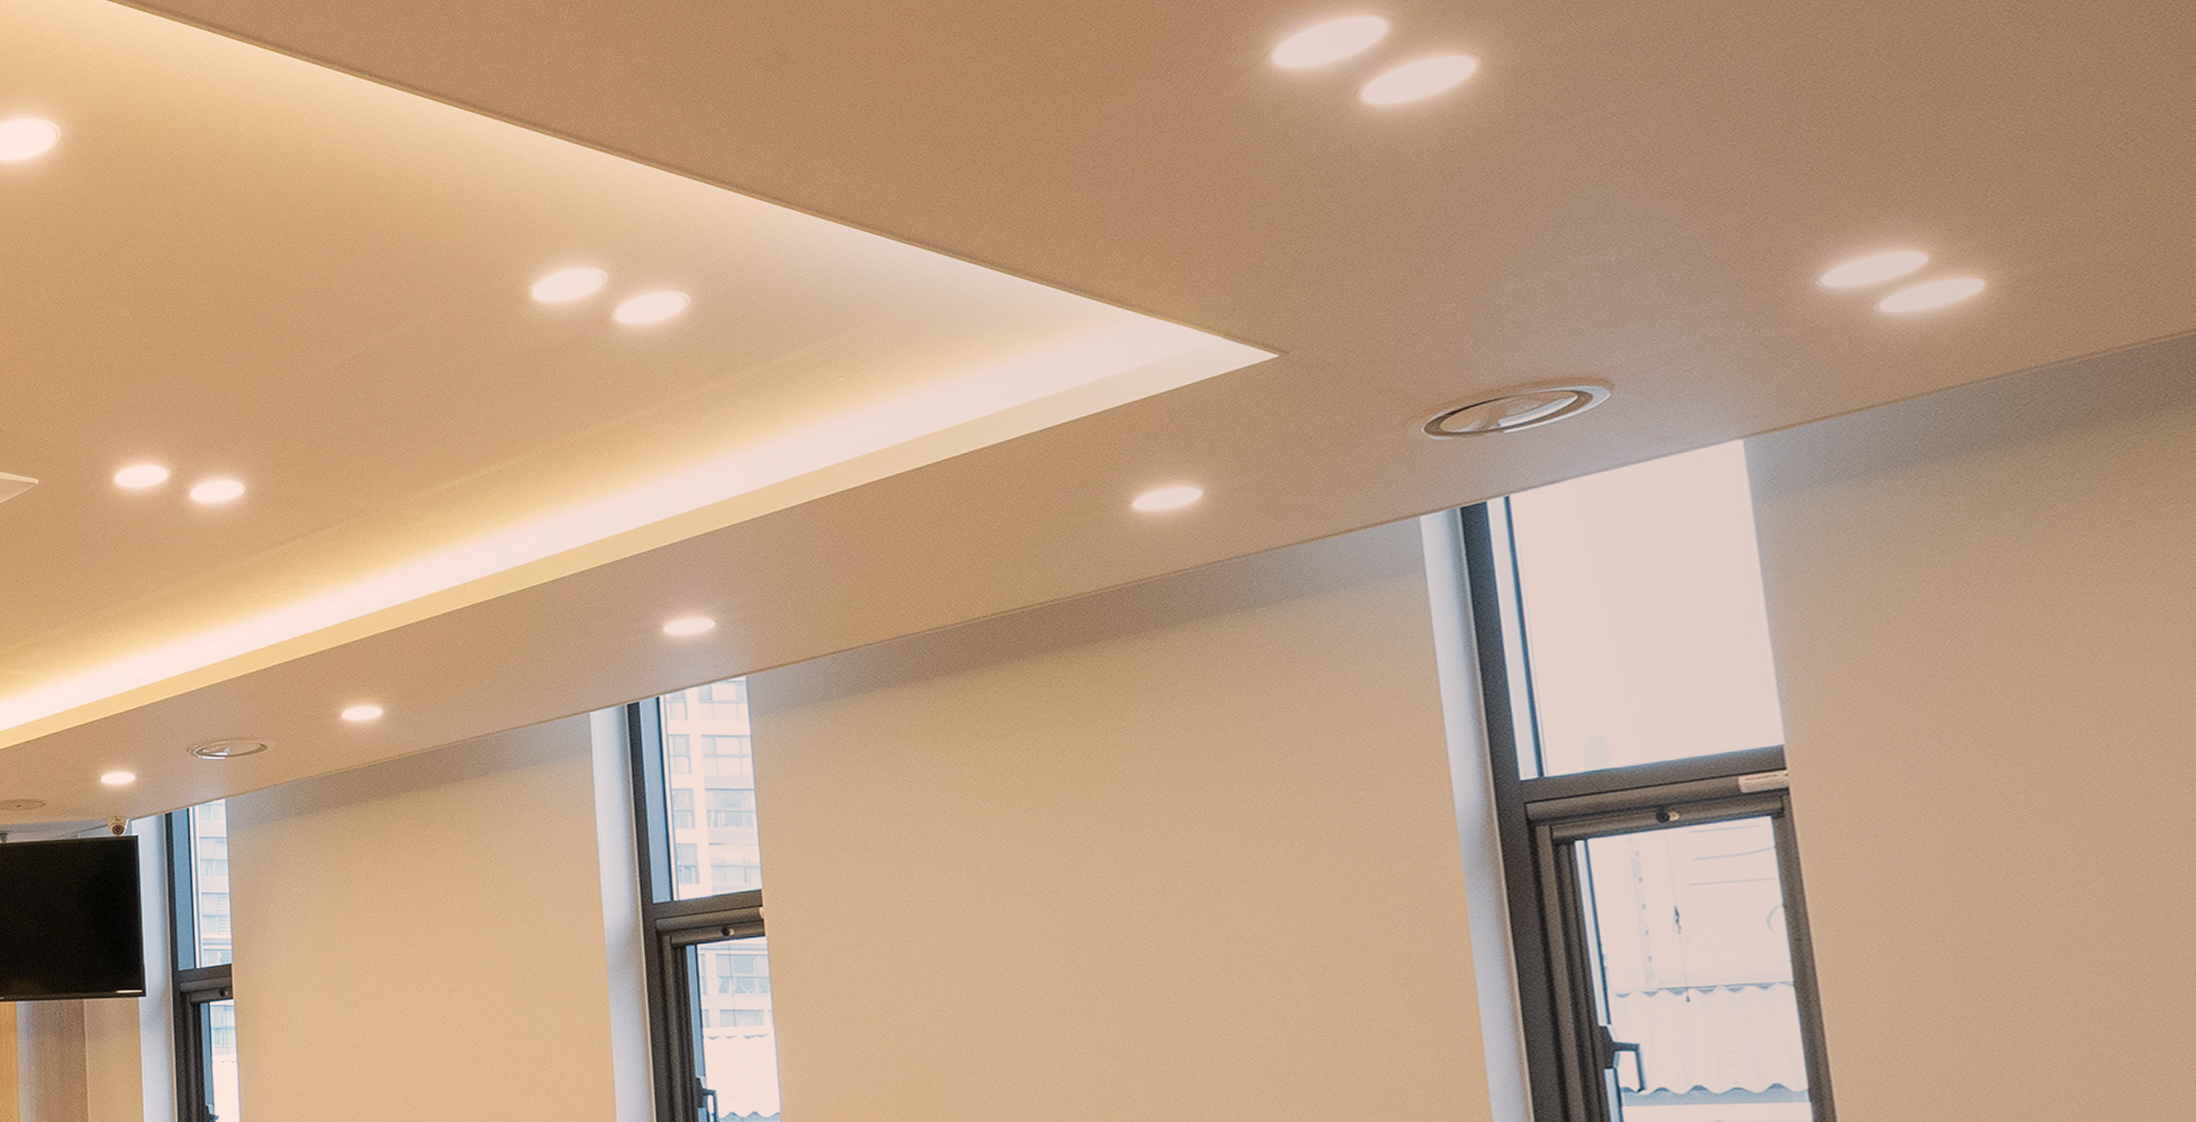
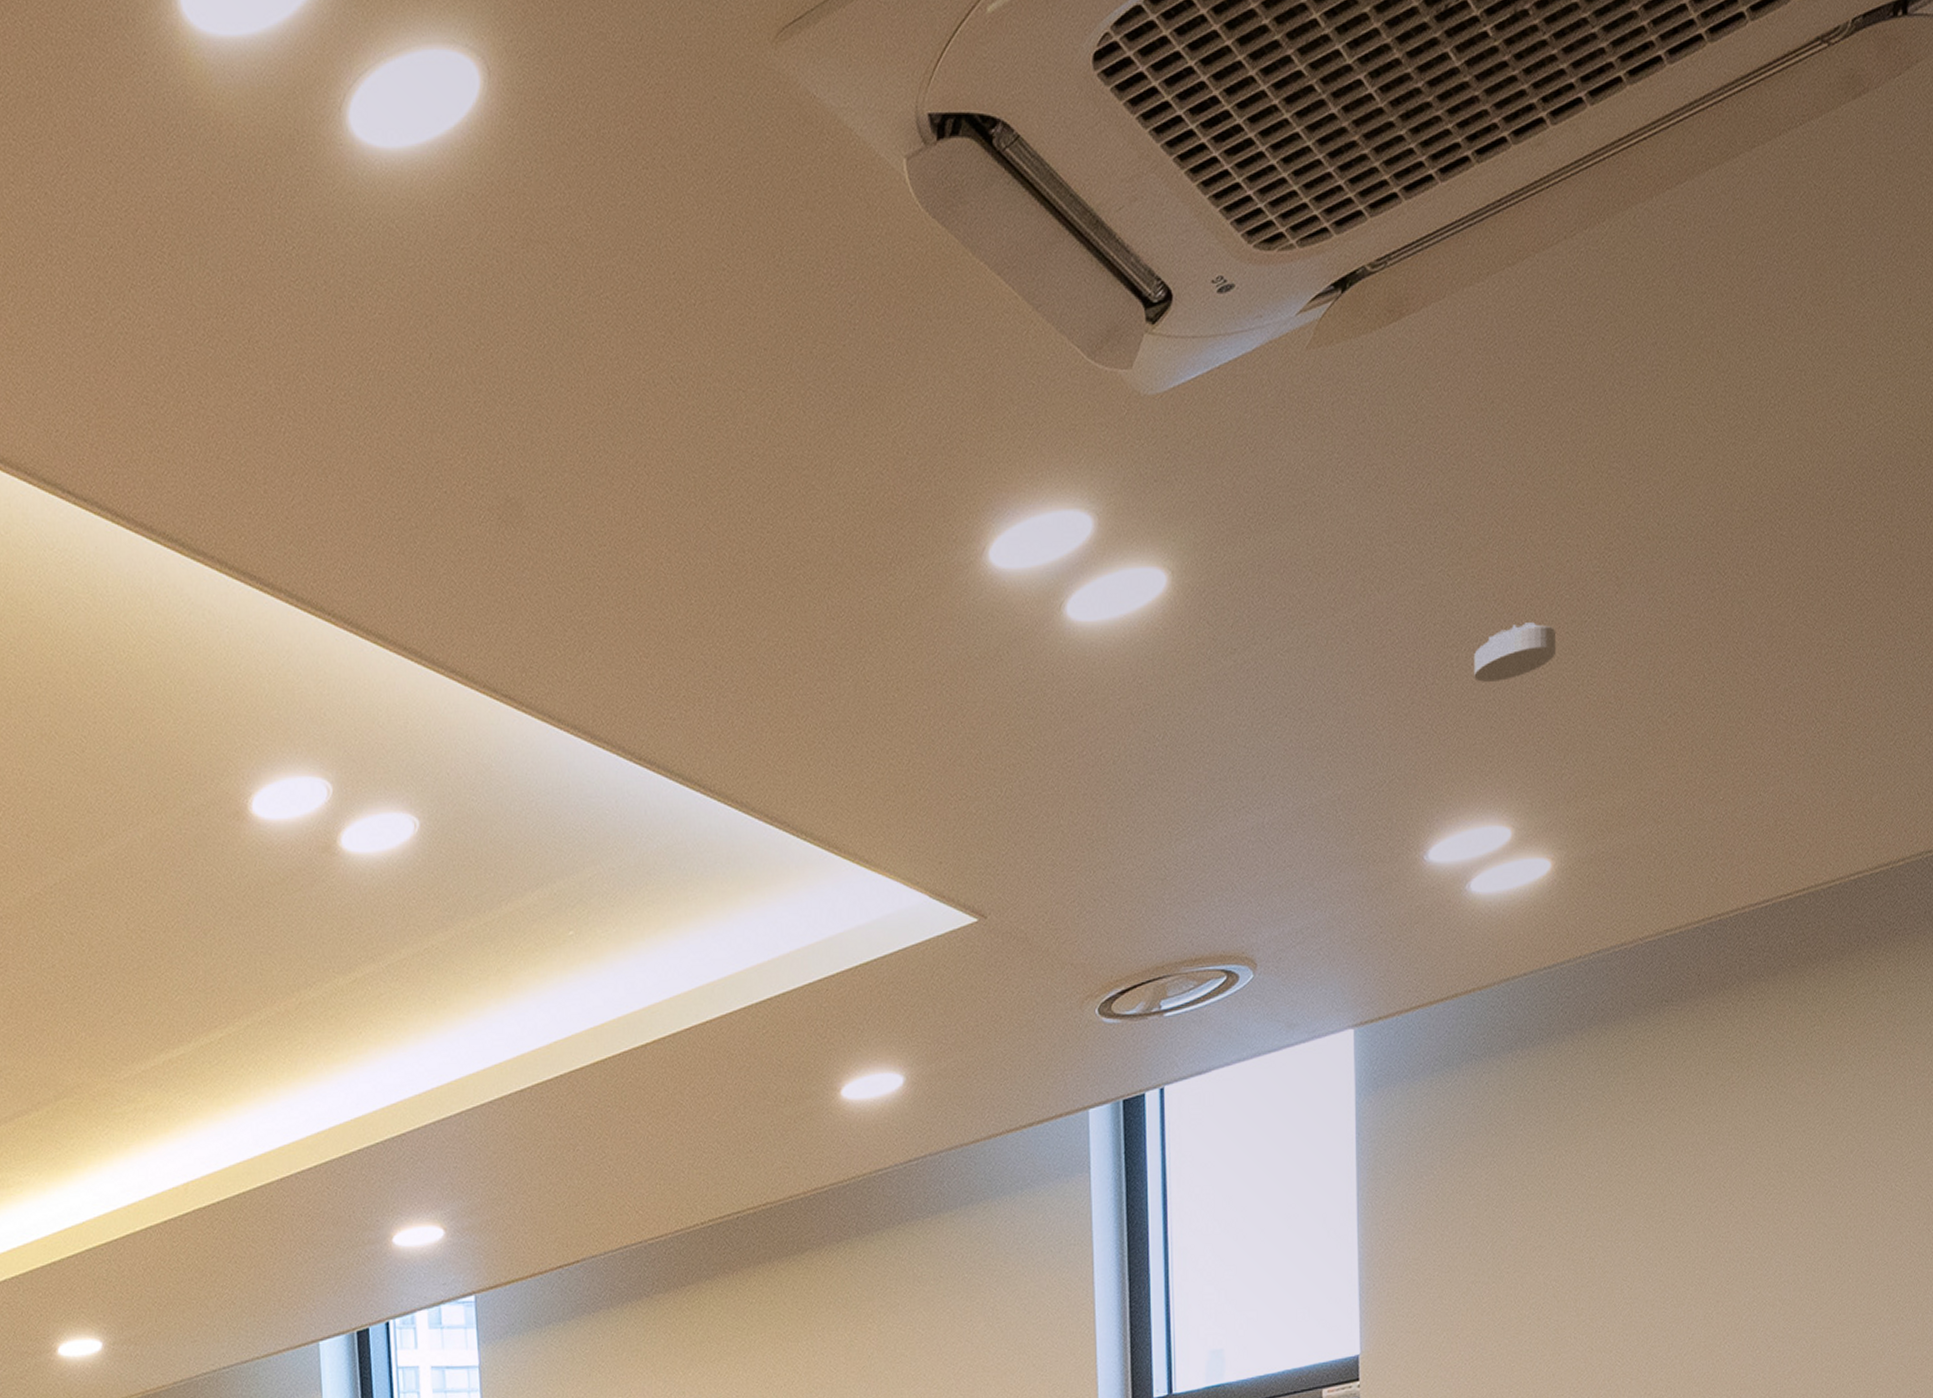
smoke detector: none [1858,71,1965,127] -> present [1474,622,1556,682]

